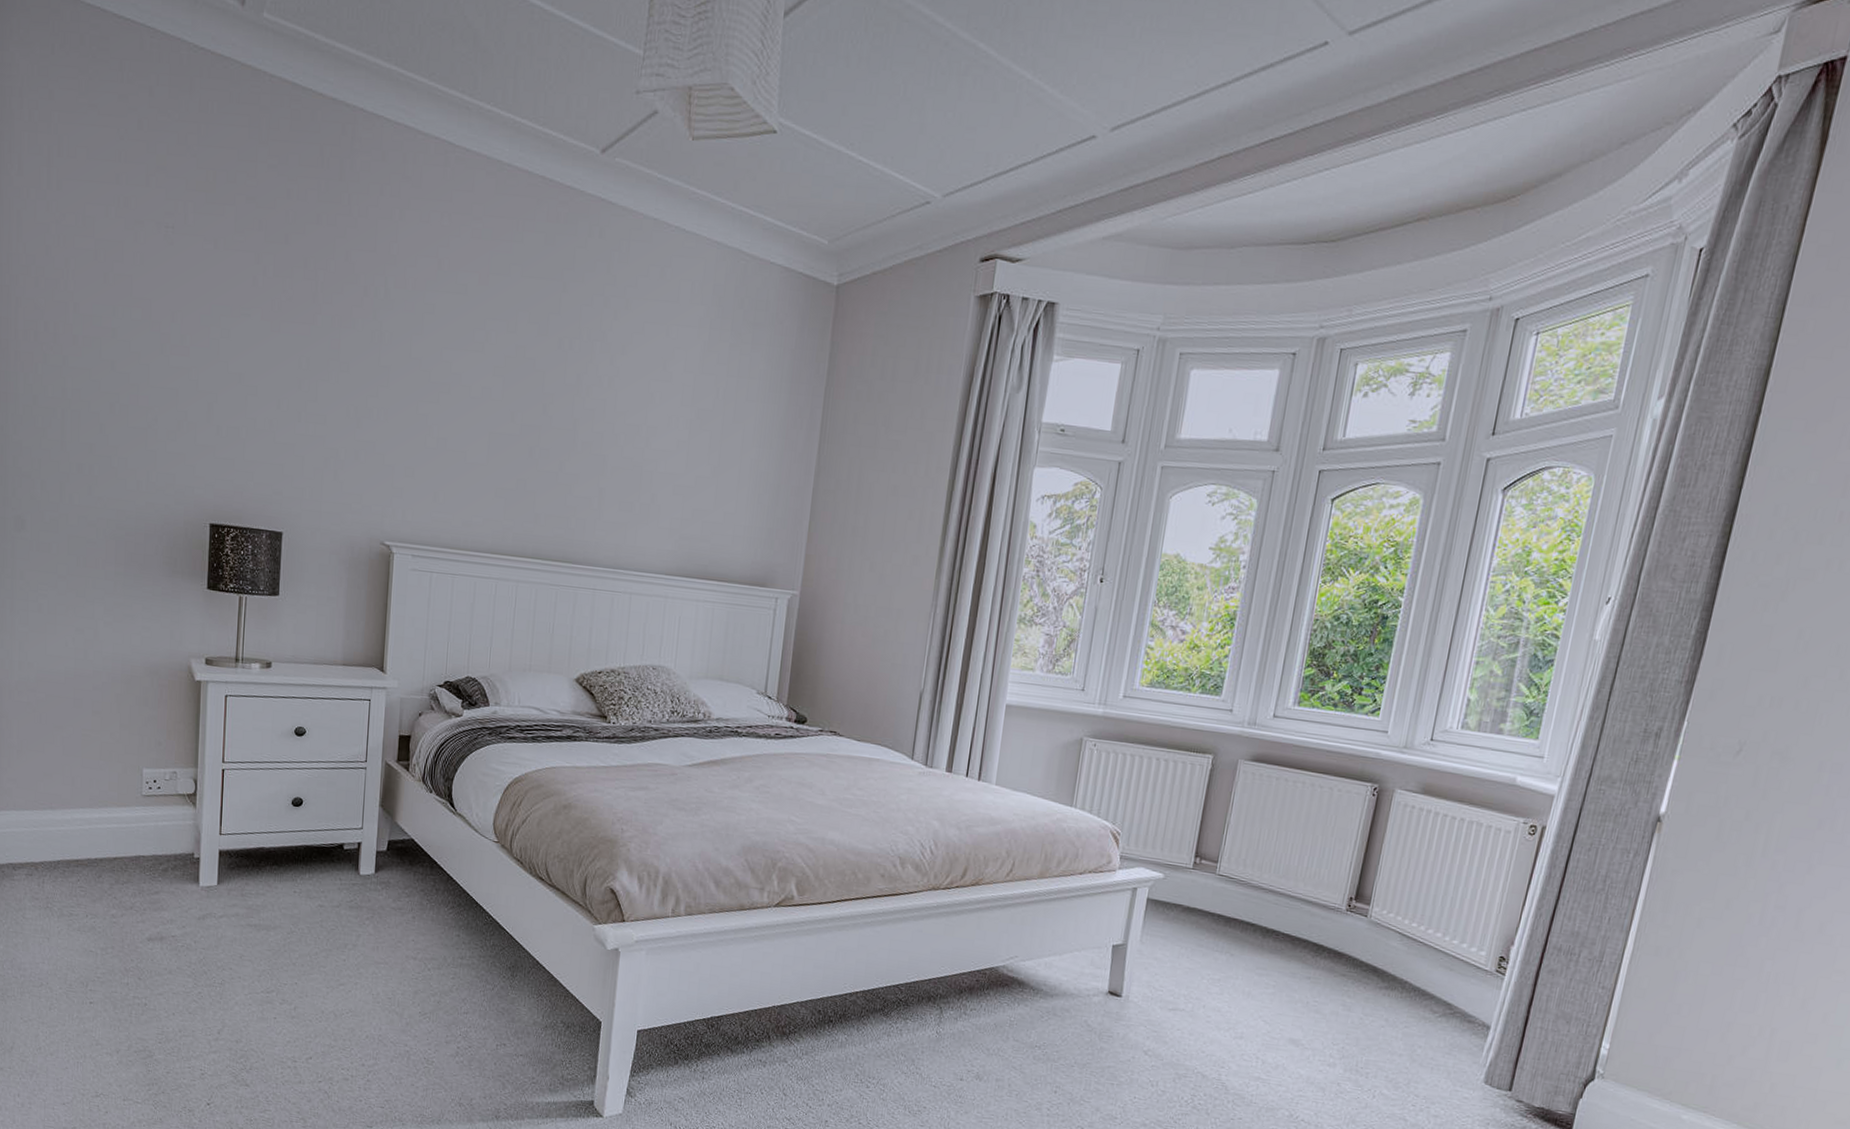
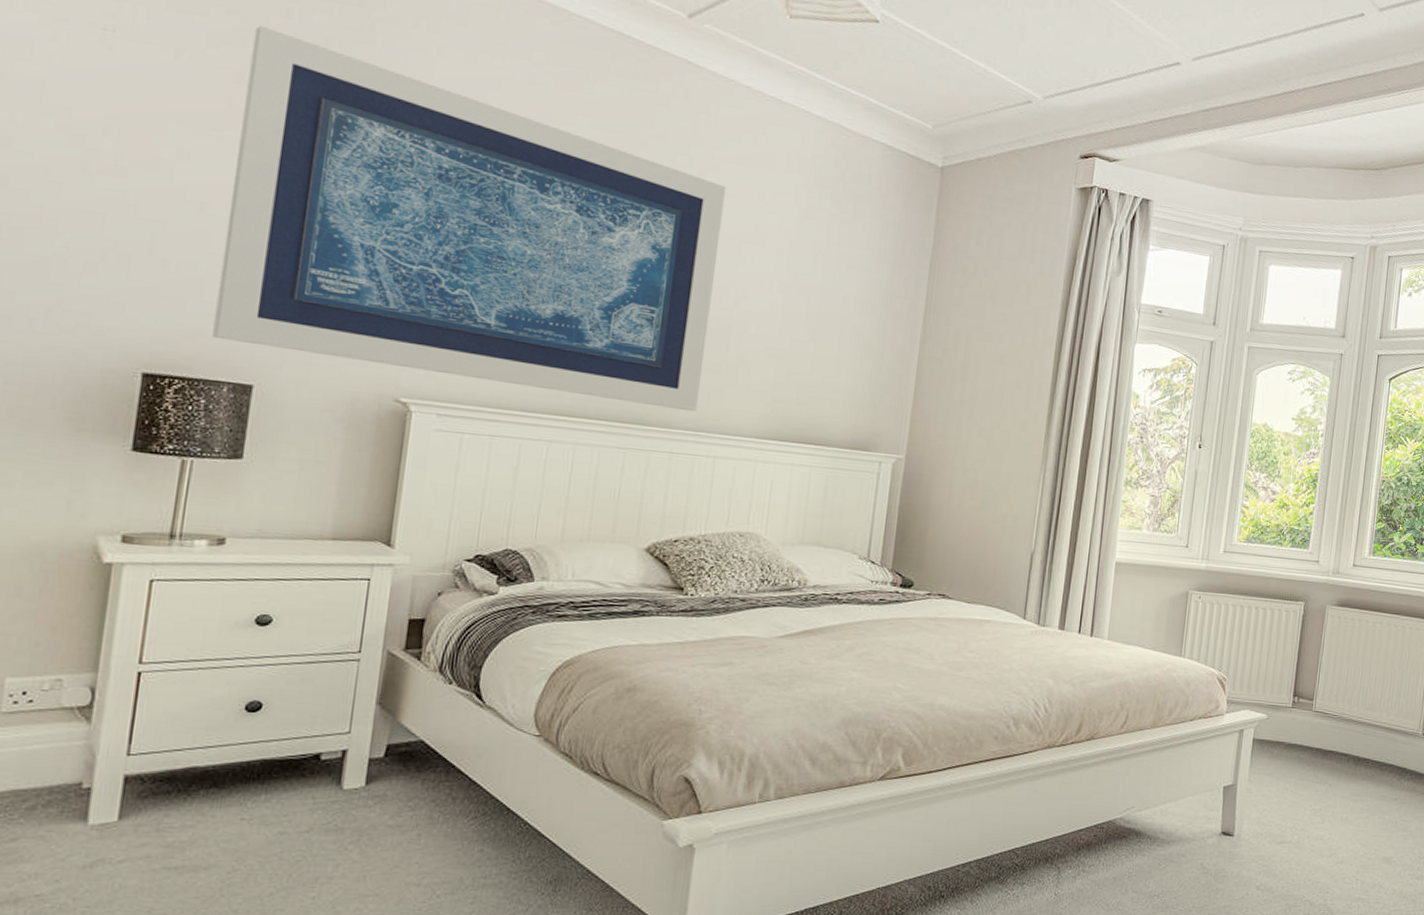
wall art: none [253,208,637,550] -> present [212,25,726,412]

